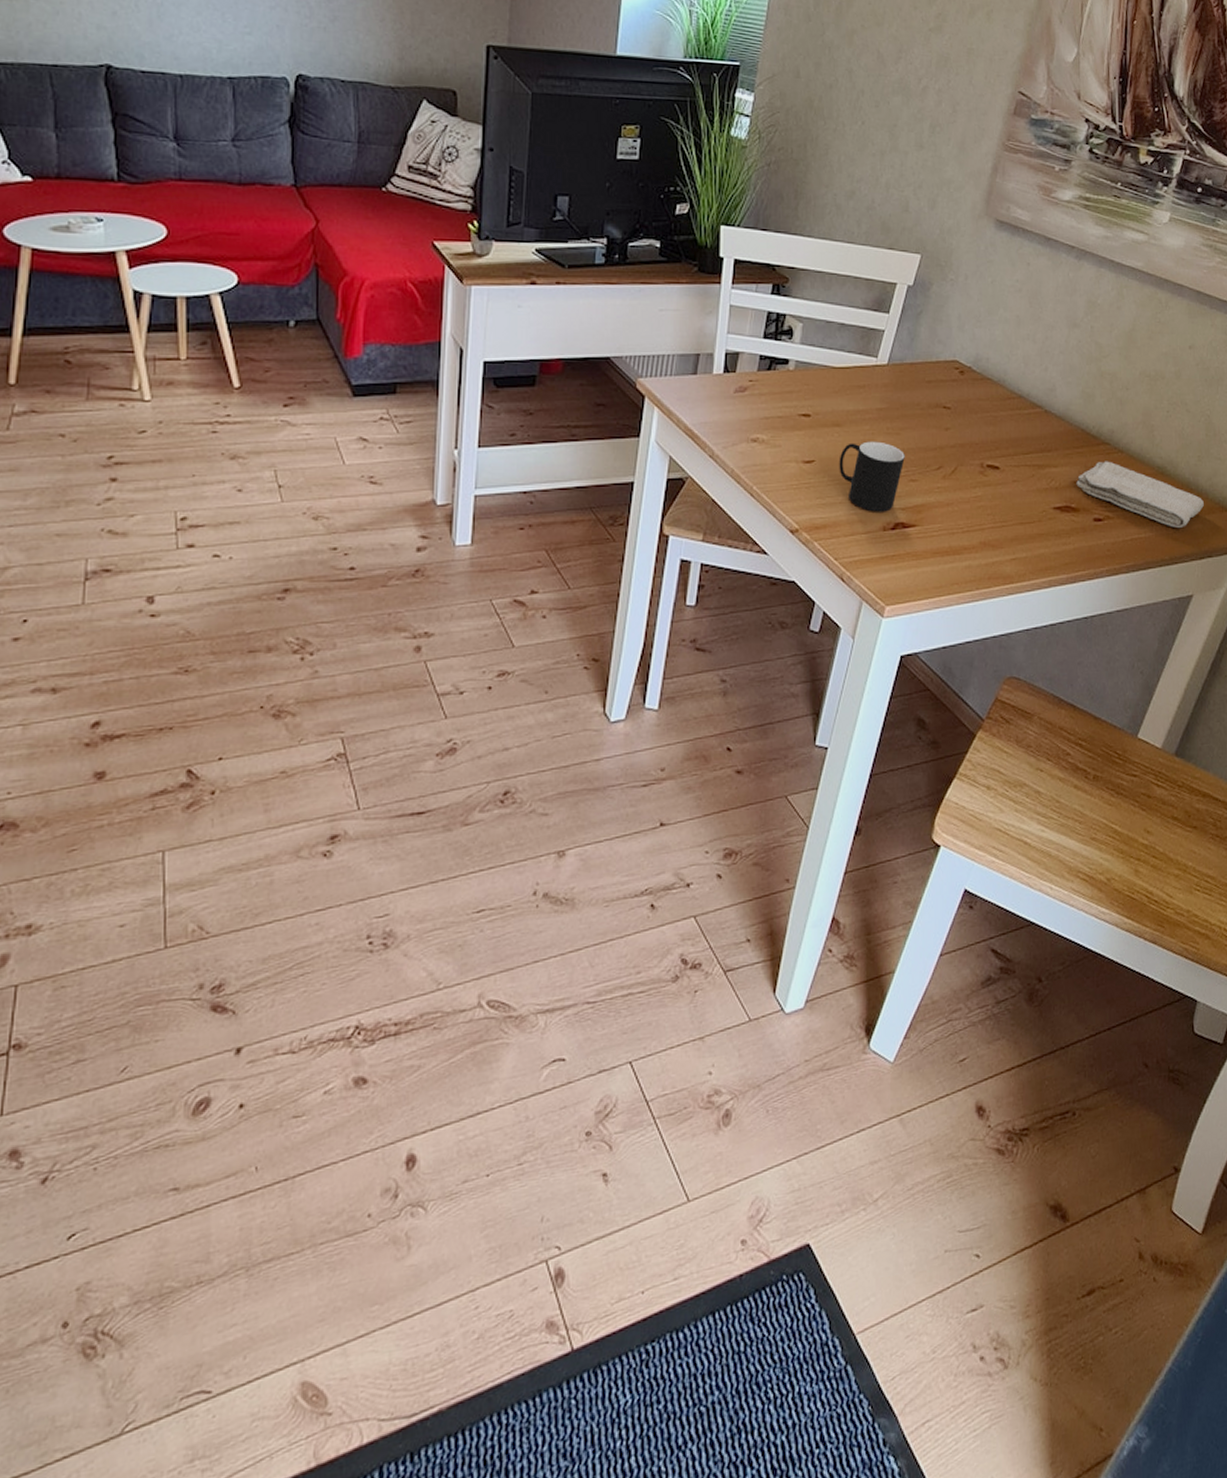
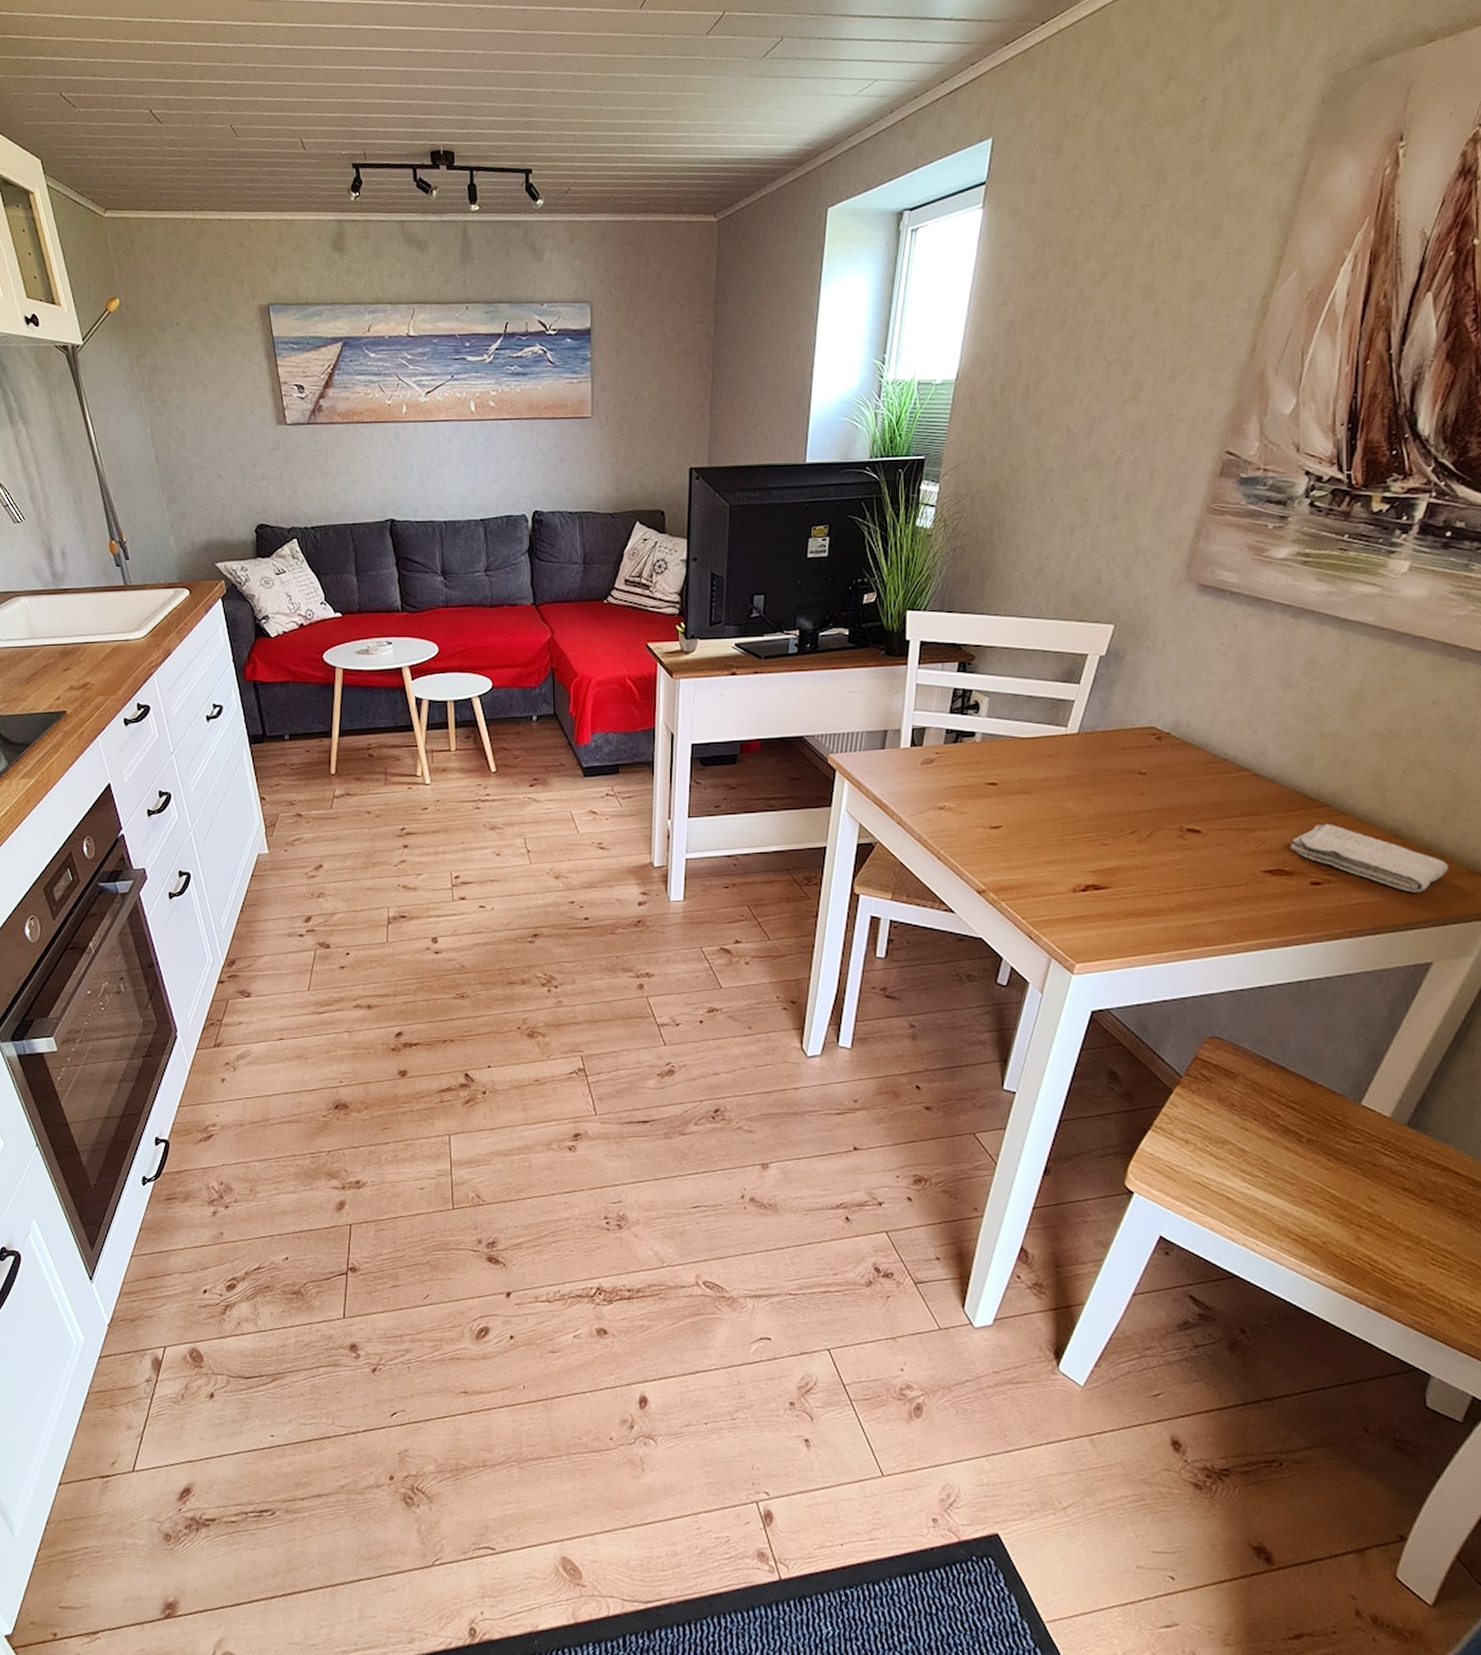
cup: present [839,441,905,512] -> none [1026,807,1096,875]

